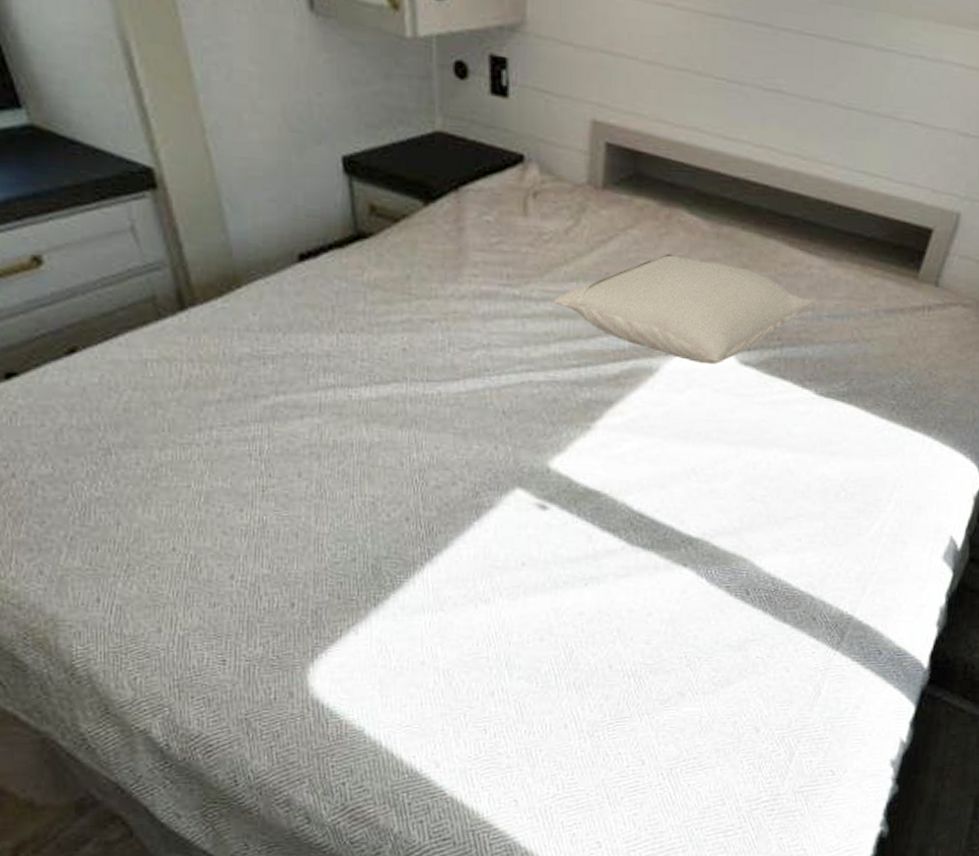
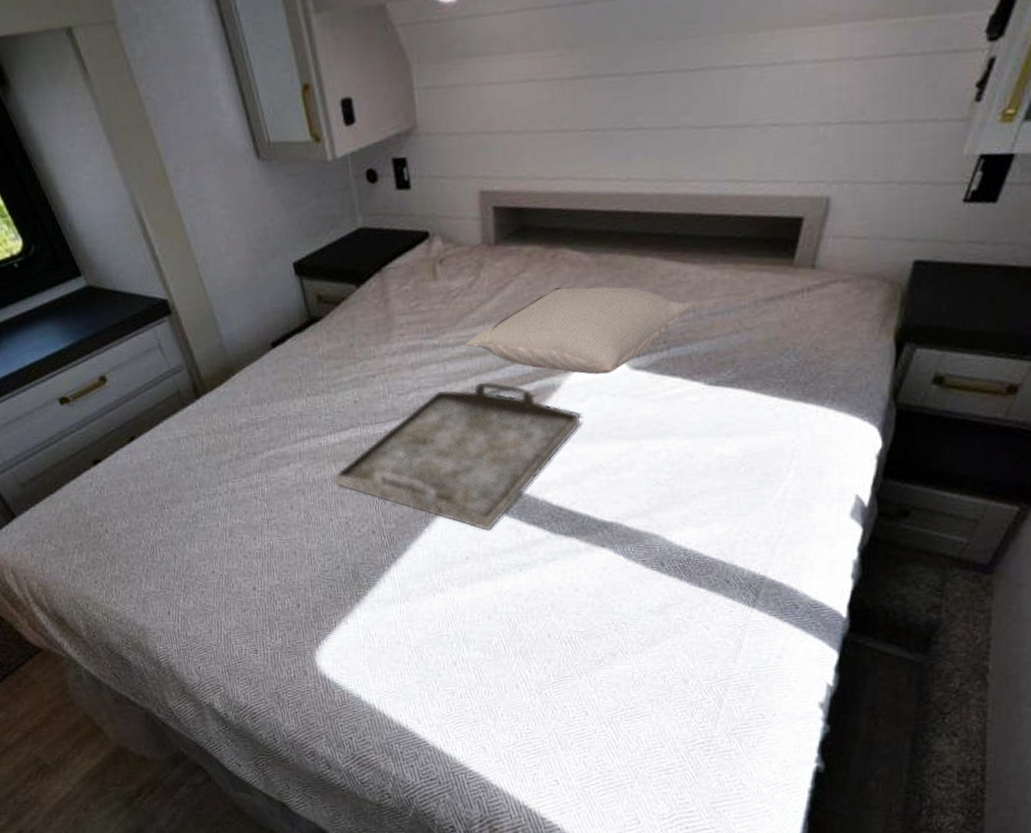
serving tray: none [364,350,678,532] -> present [334,381,581,531]

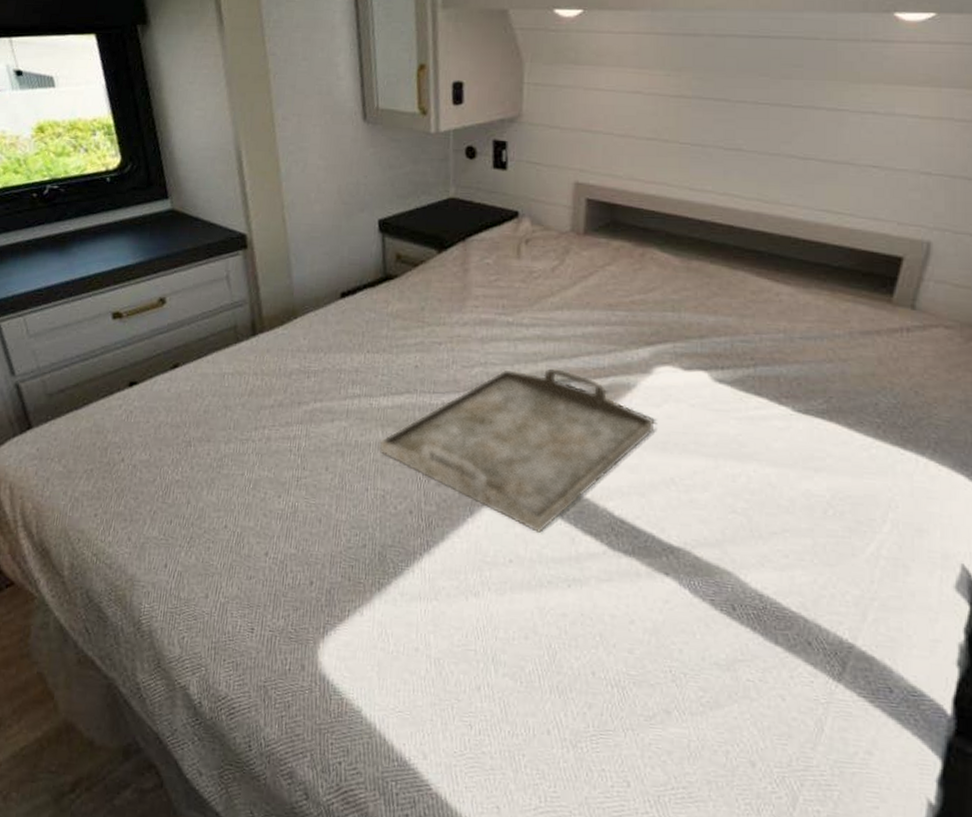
pillow: present [466,286,692,375] -> none [541,285,783,382]

